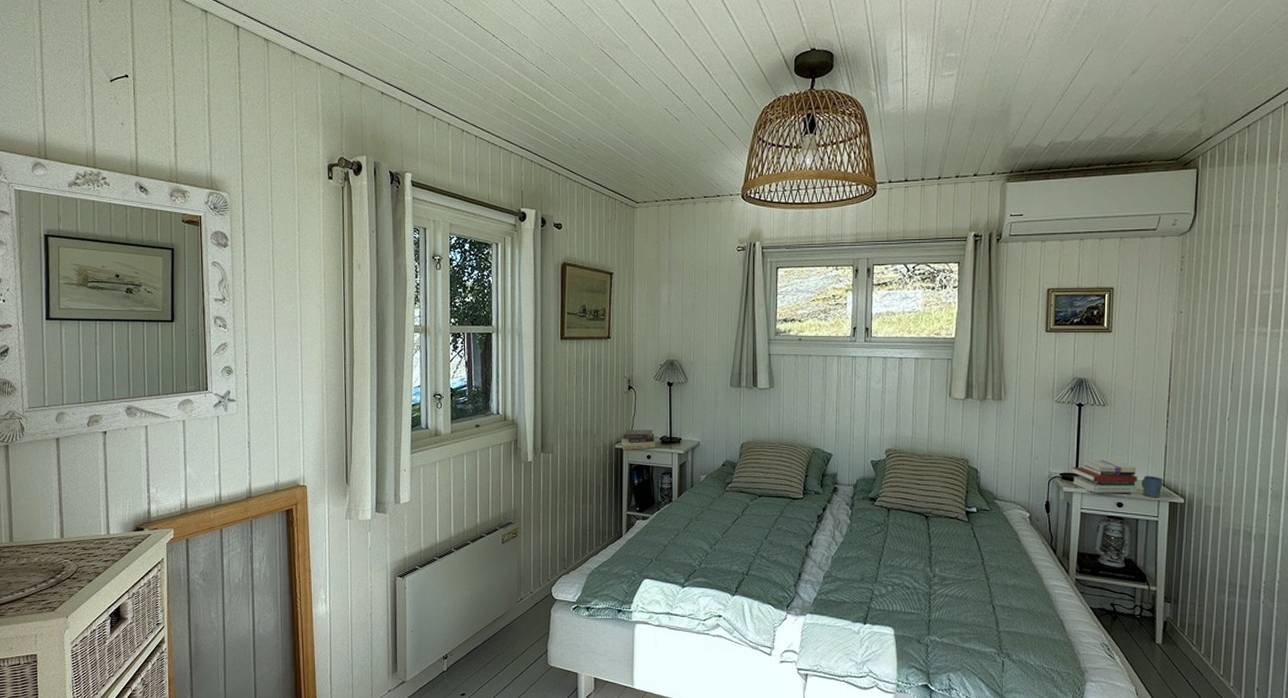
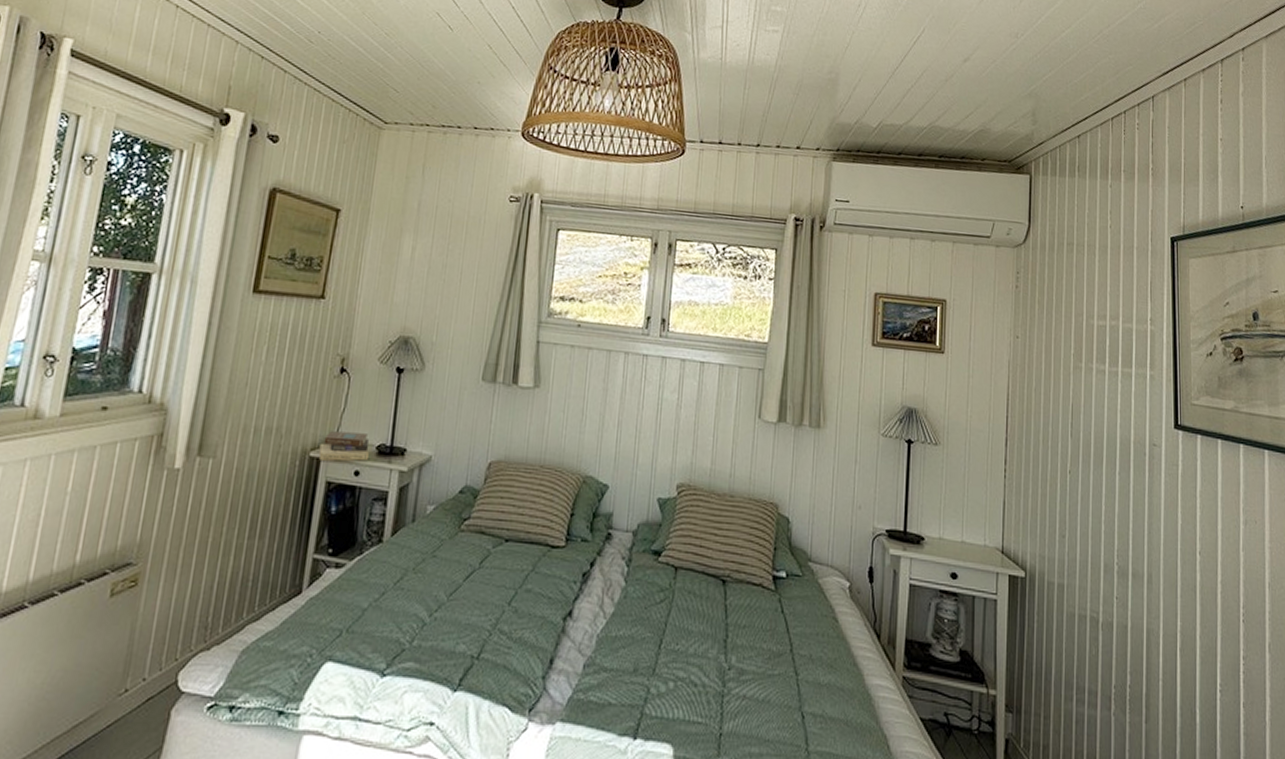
books: present [1071,459,1138,494] -> none [898,512,974,562]
mug: present [1141,475,1163,498] -> none [977,538,1002,569]

